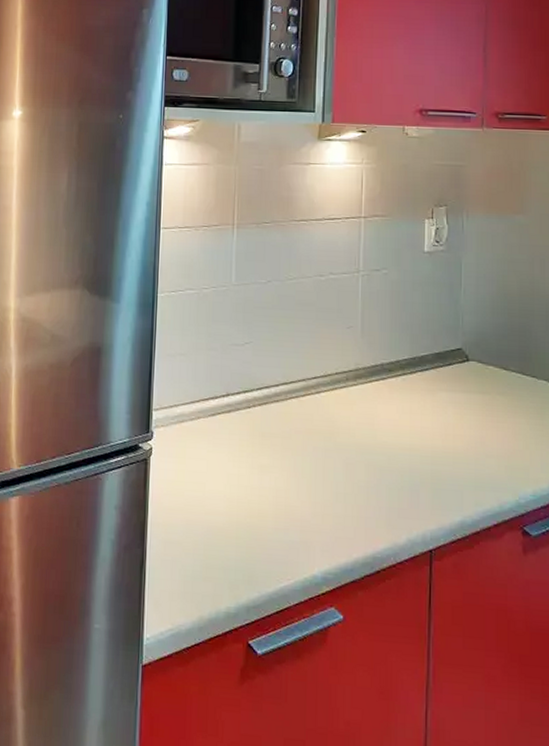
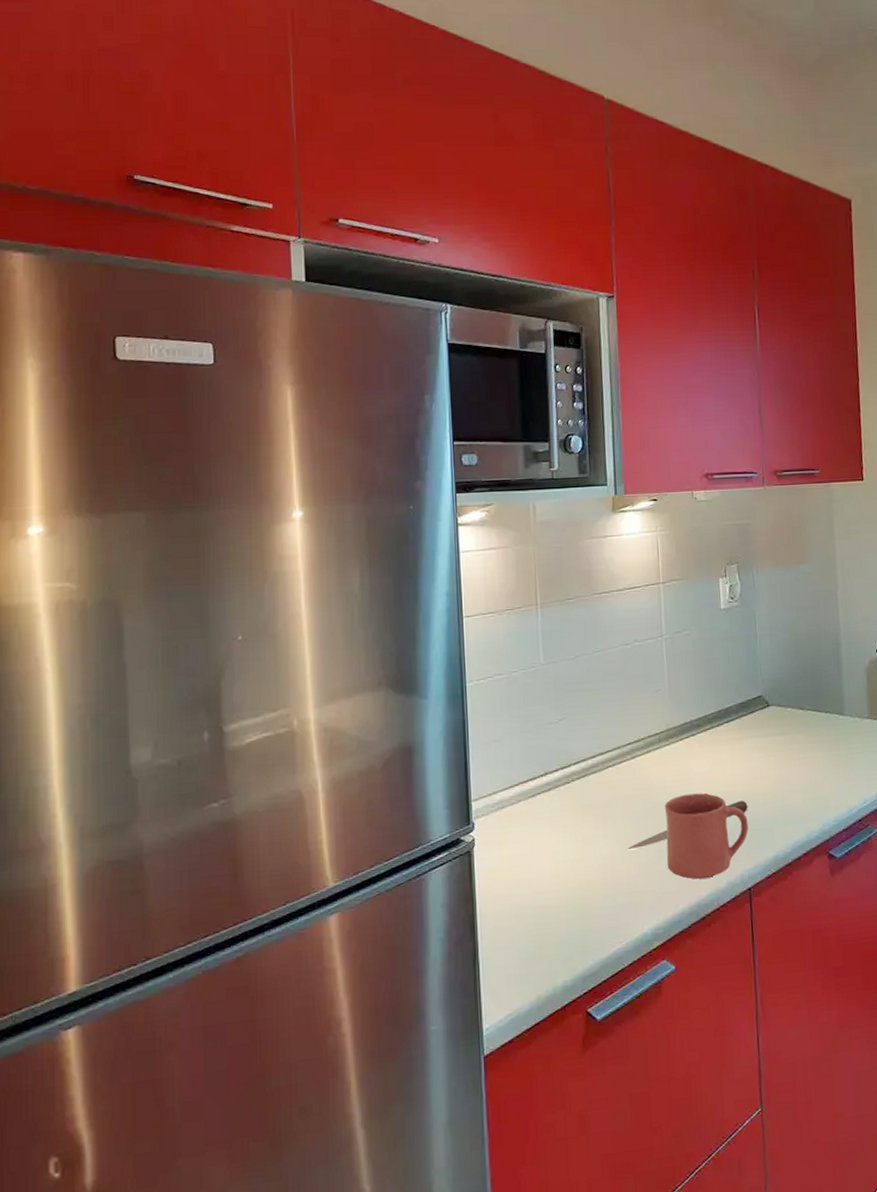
kitchen knife: none [304,455,436,487] -> present [627,800,748,849]
mug: none [345,439,435,531] -> present [664,793,748,879]

